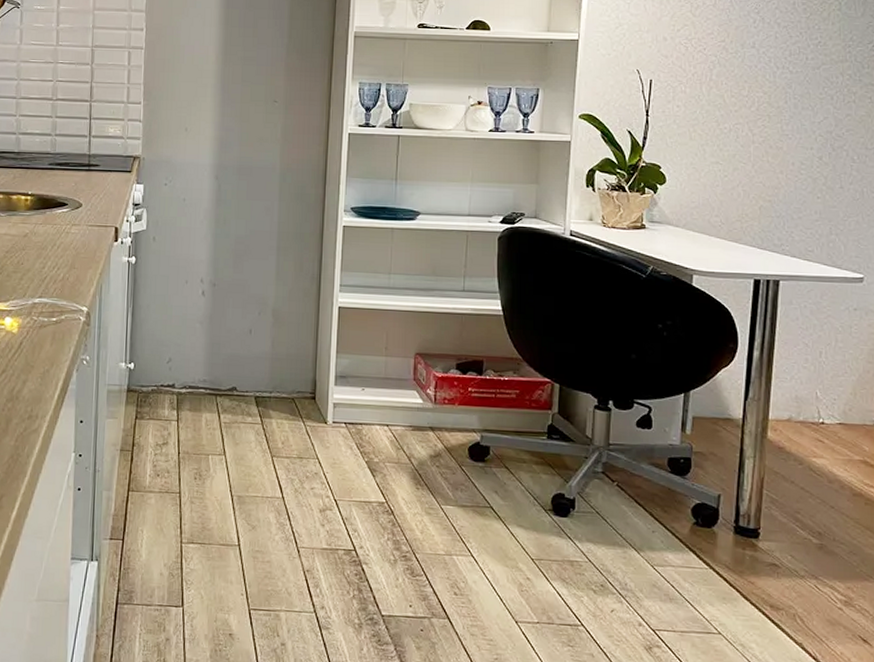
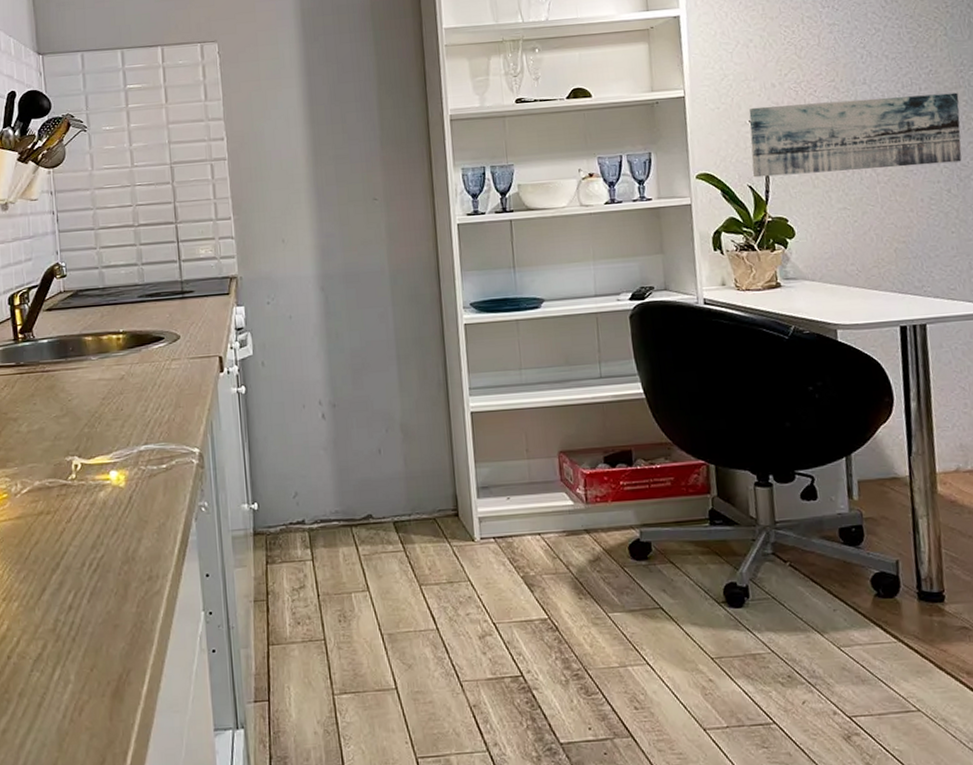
wall art: none [633,57,844,132] -> present [749,92,962,178]

